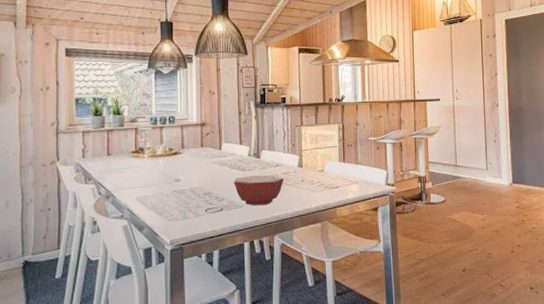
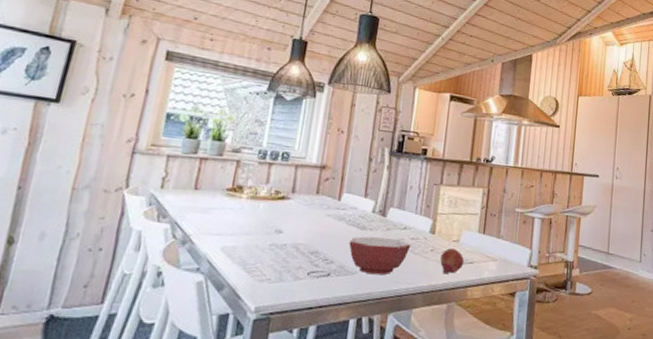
fruit: none [310,177,331,199] -> present [440,248,465,275]

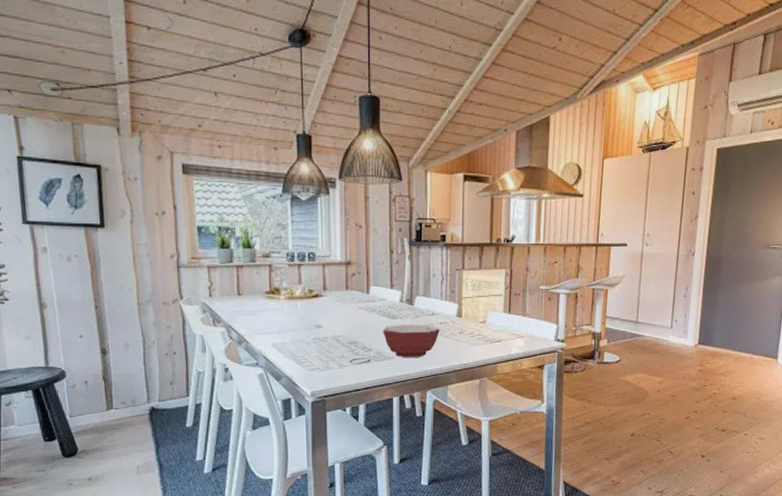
fruit: present [440,248,465,275] -> none [469,329,493,353]

